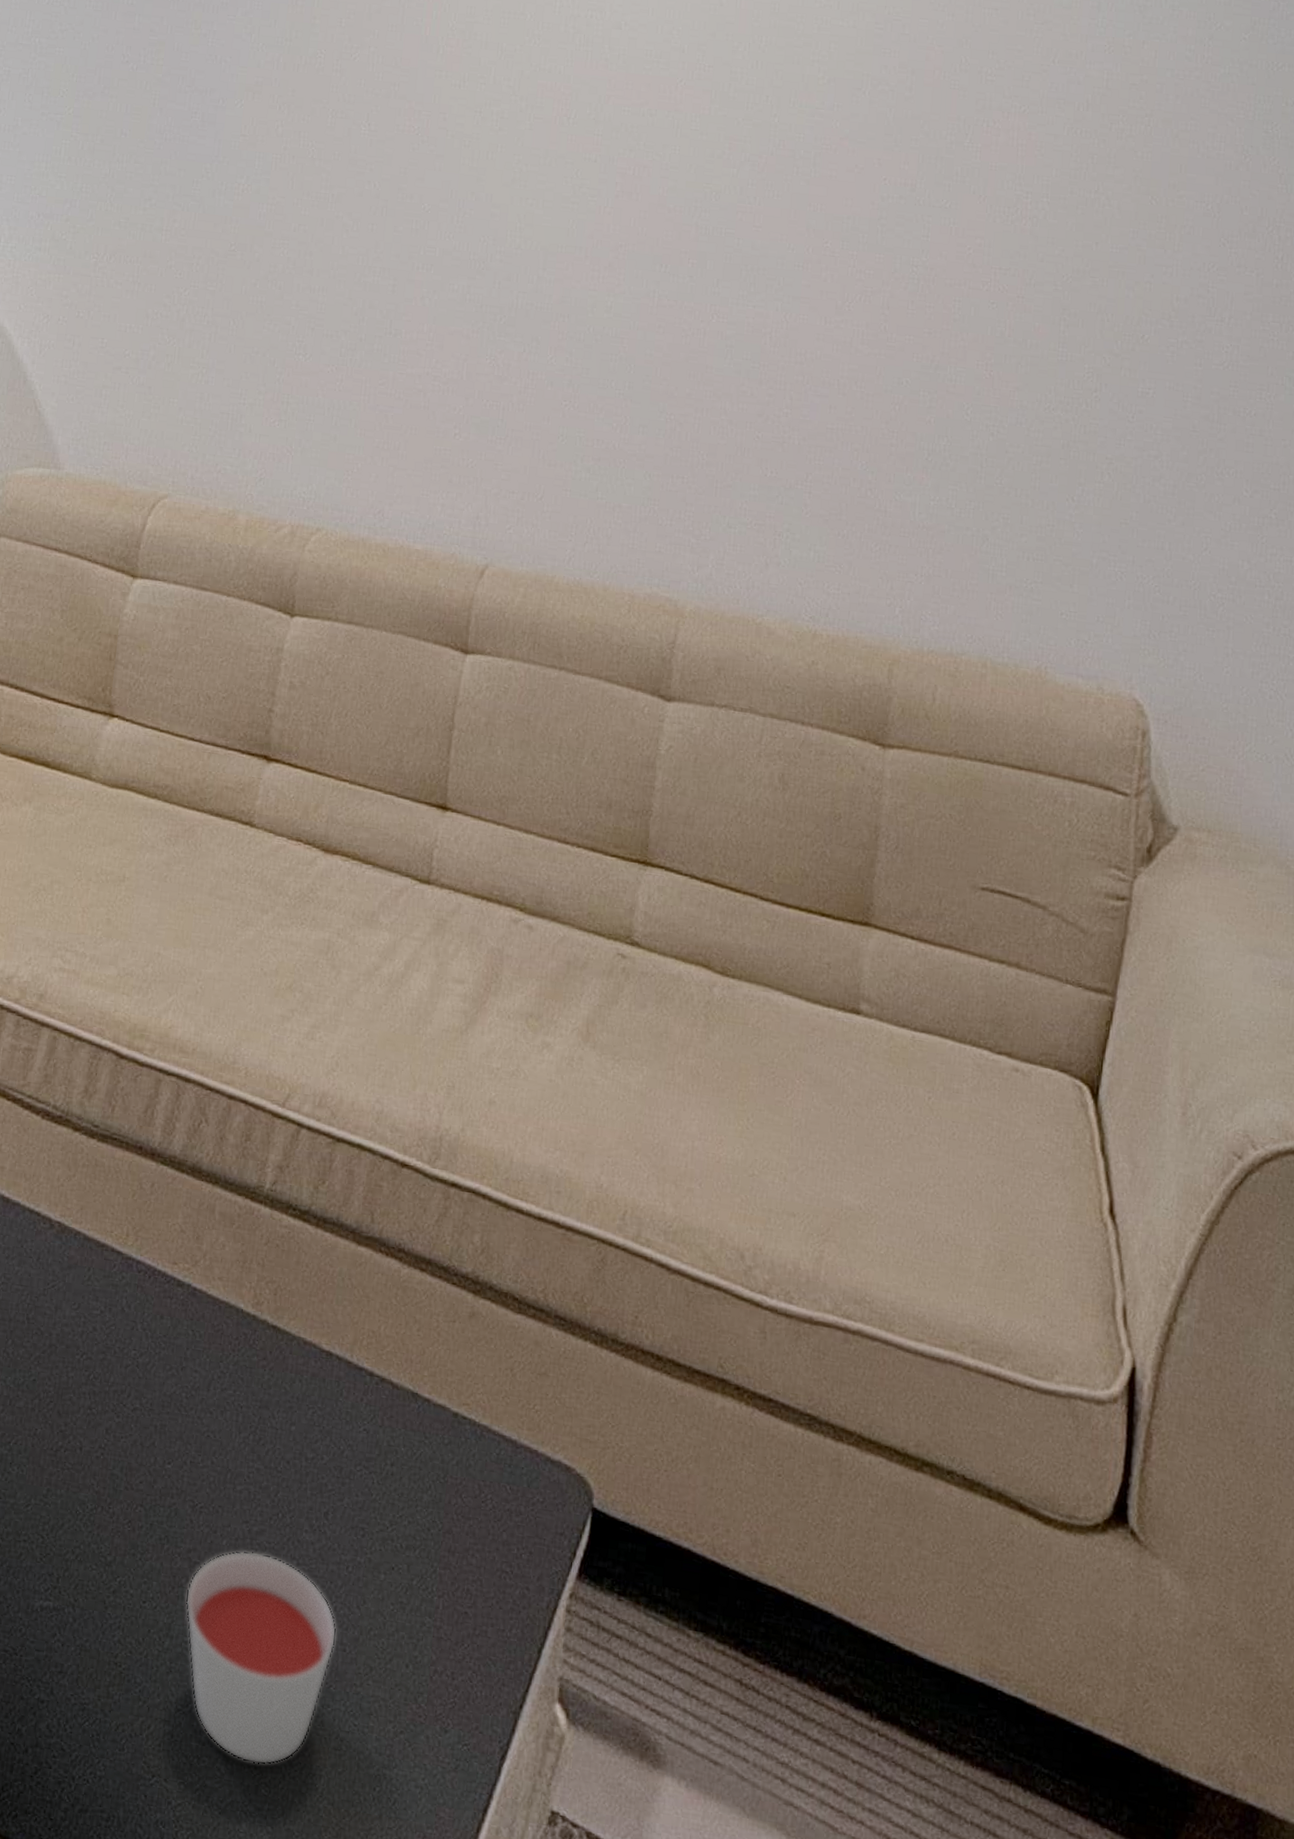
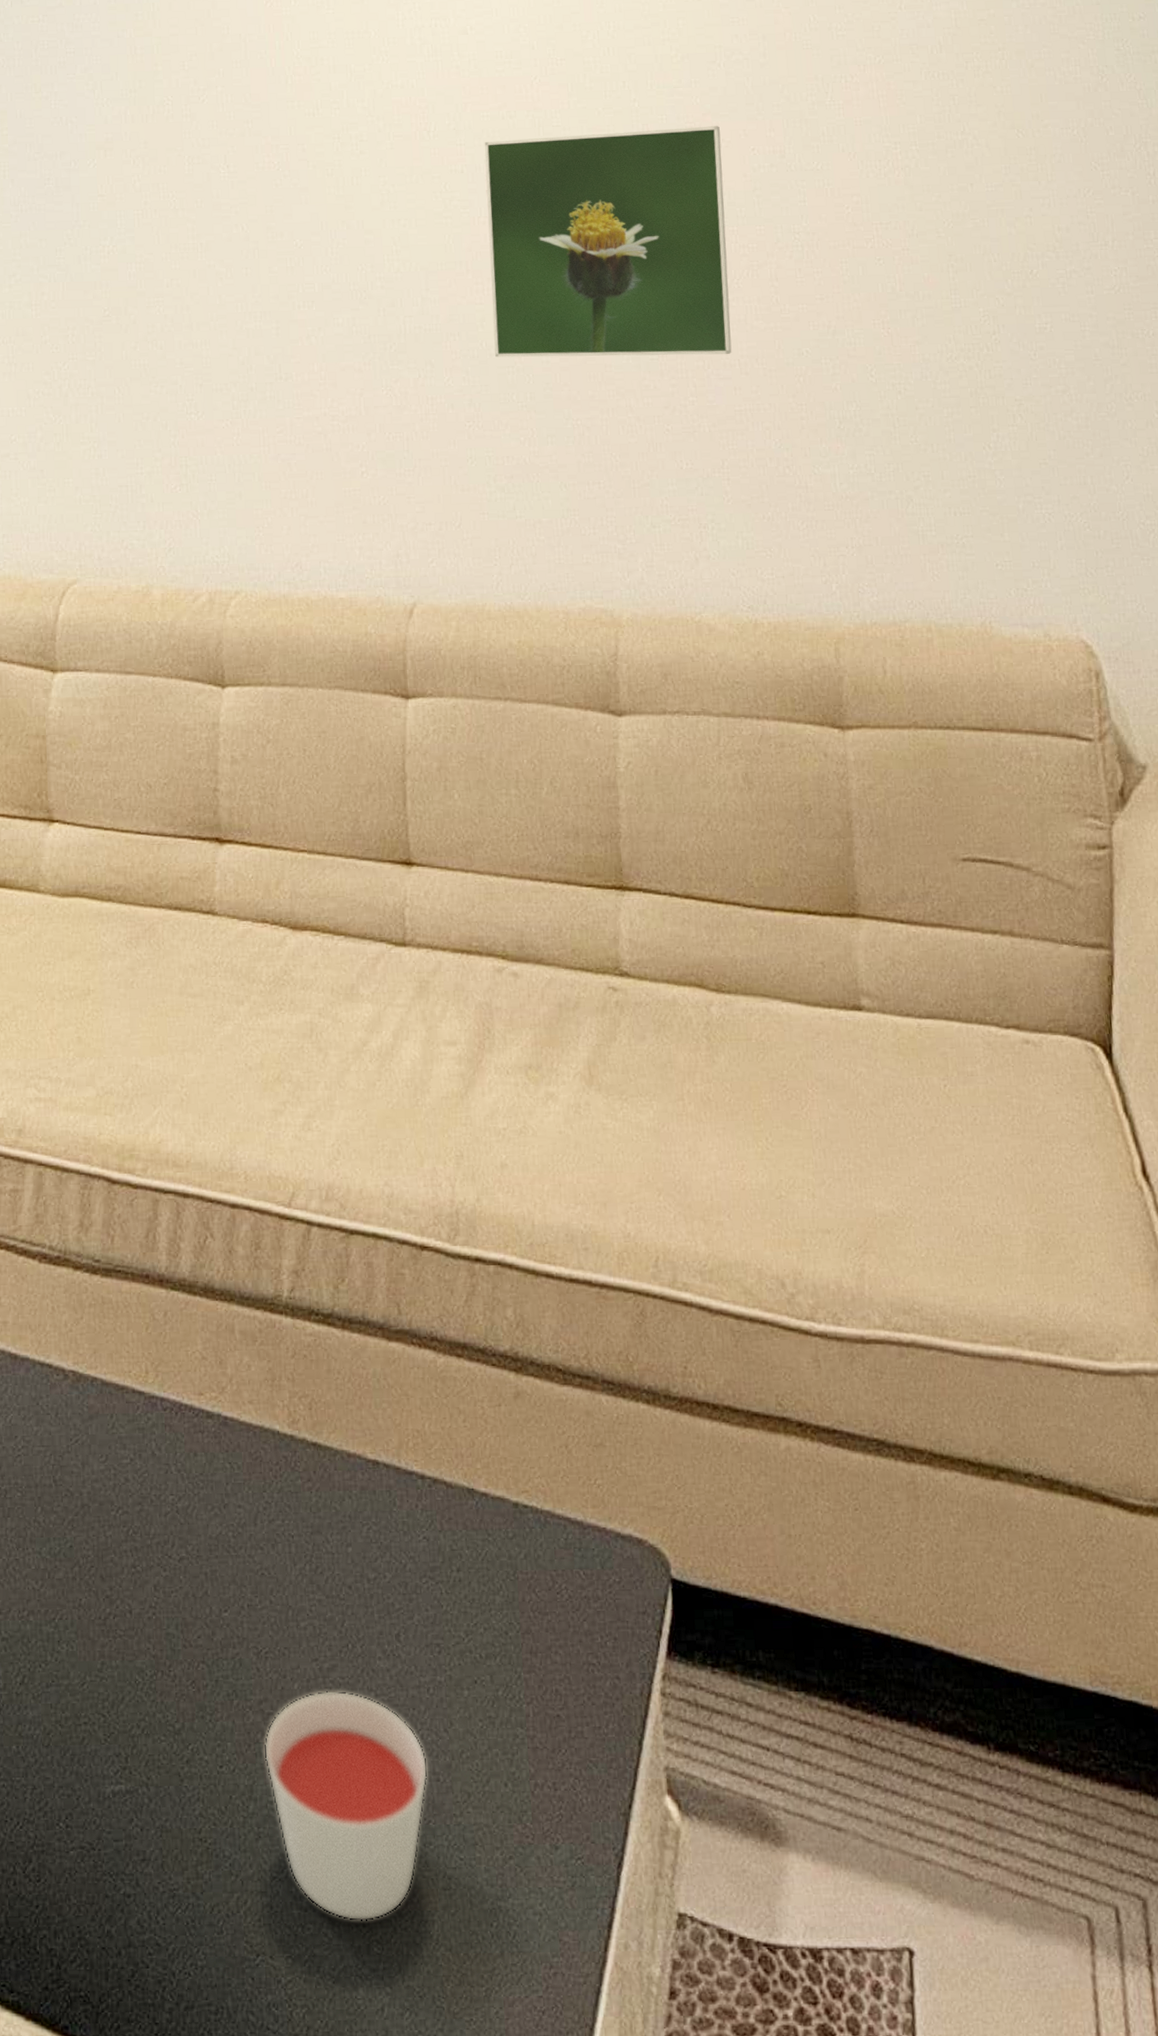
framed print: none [601,135,855,373] -> present [484,126,732,358]

